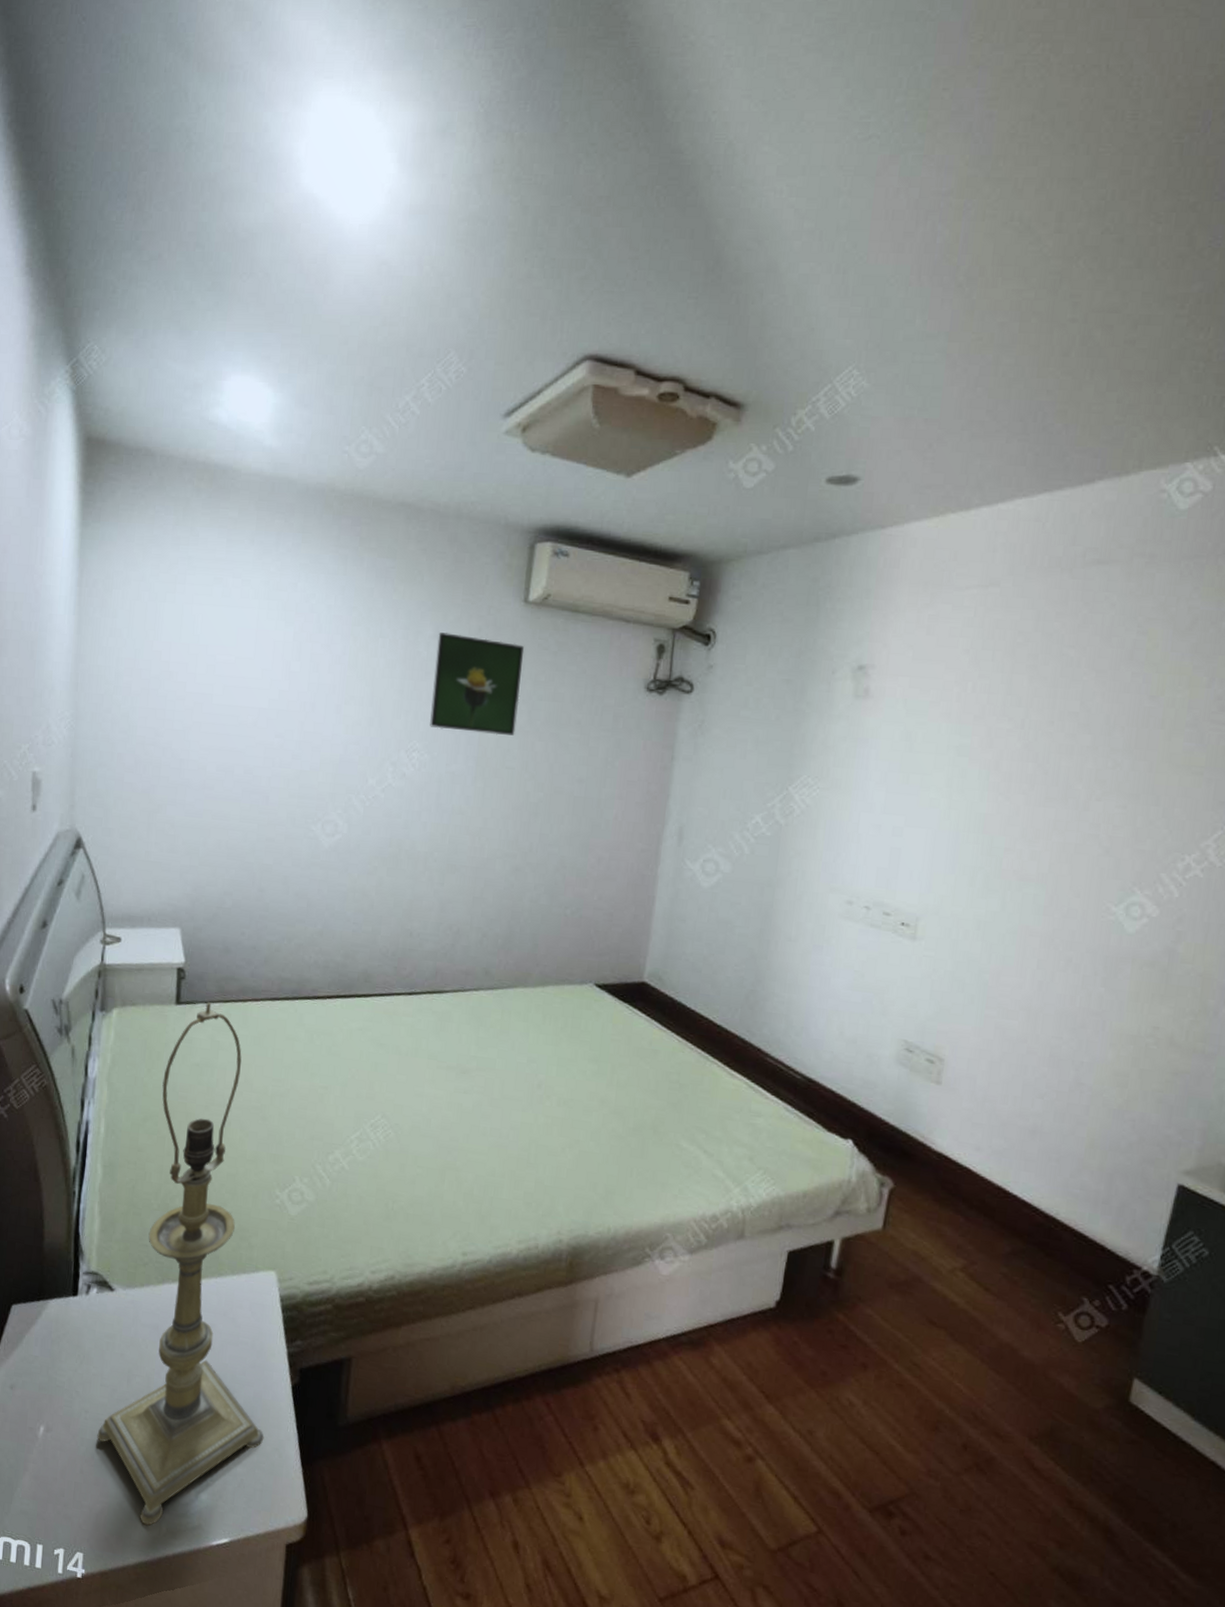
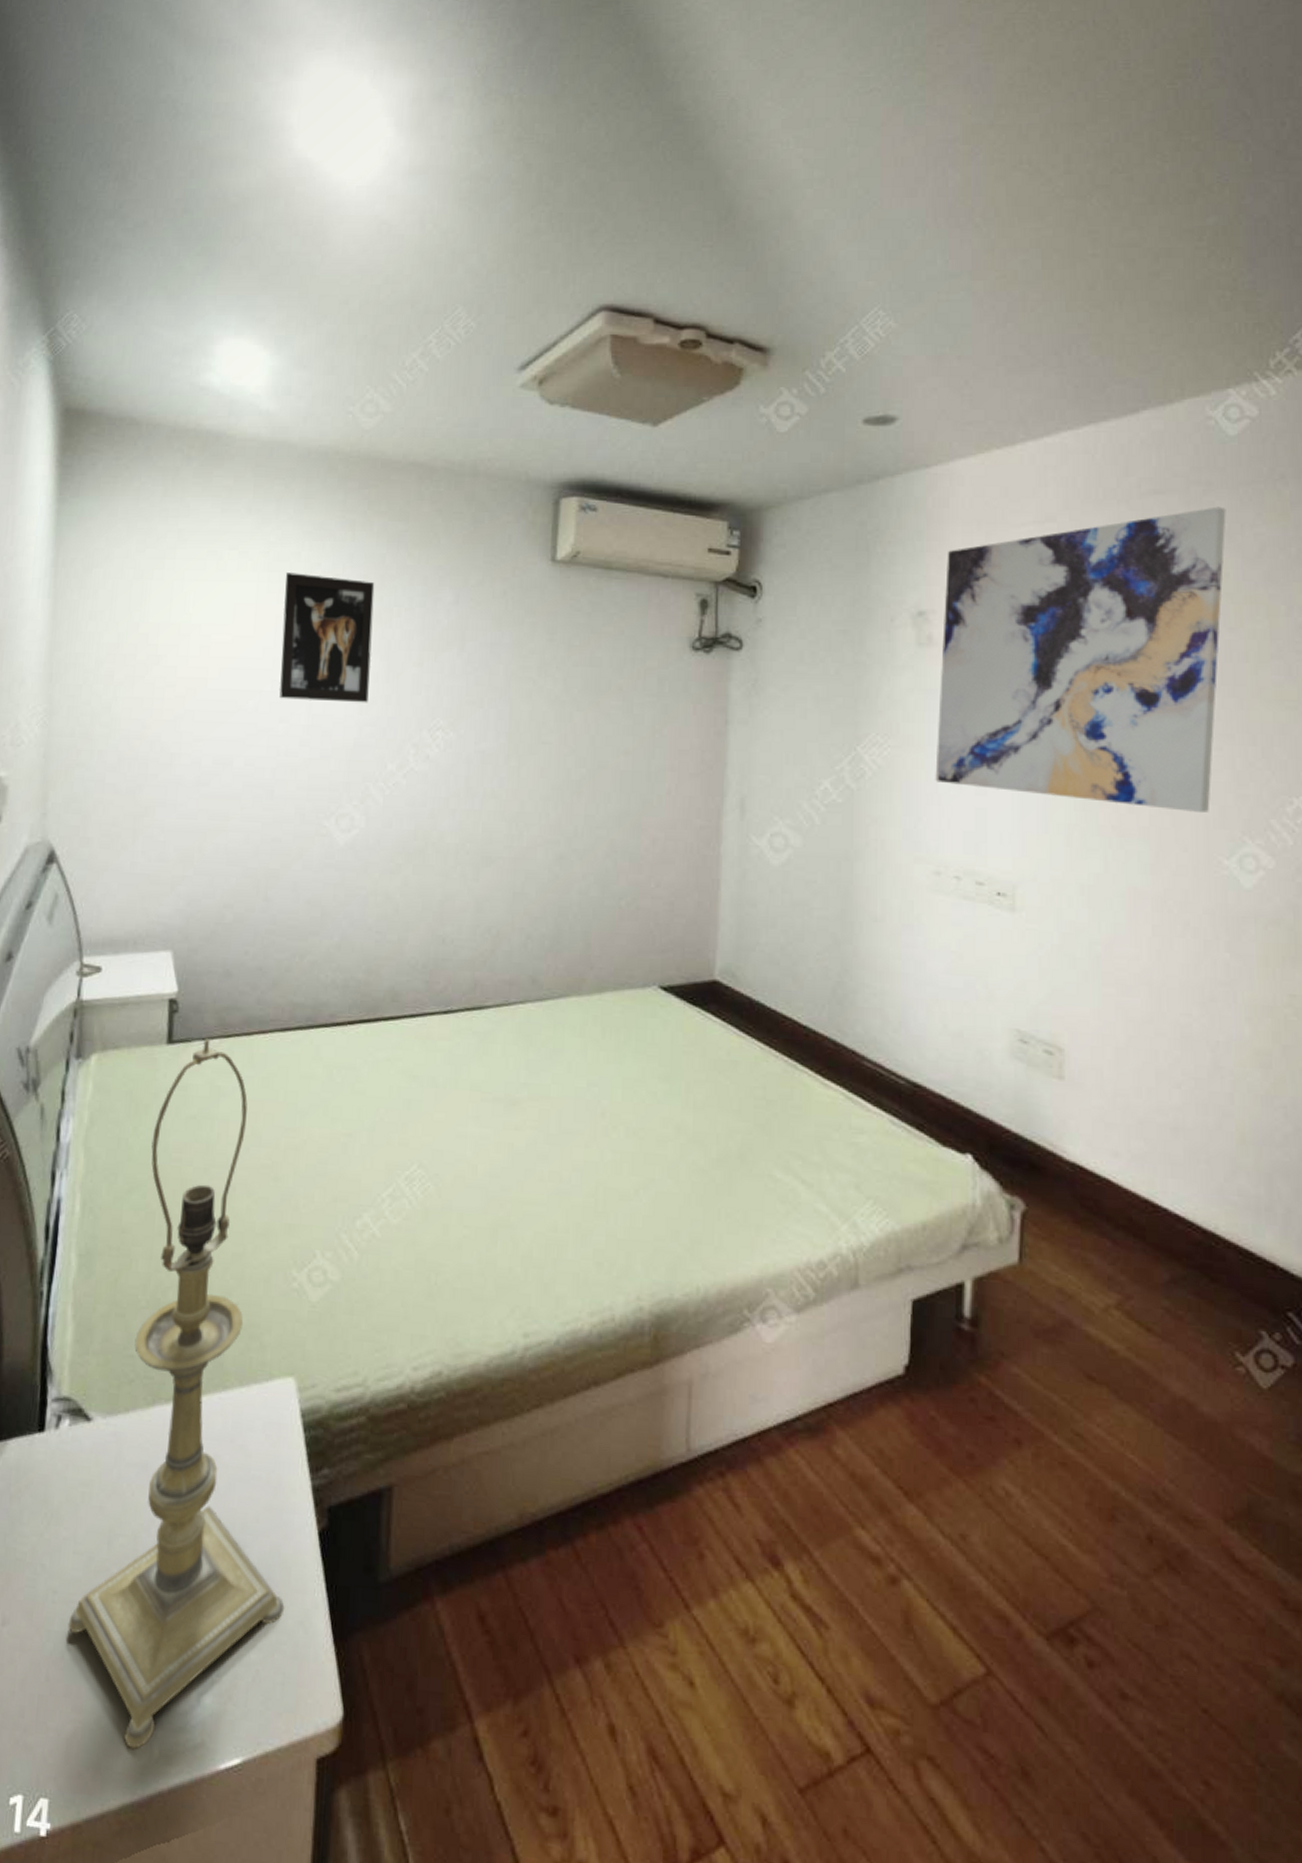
wall art: none [275,601,363,724] -> present [279,573,375,703]
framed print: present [430,632,525,736] -> none [454,598,555,707]
wall art: none [857,579,1165,864] -> present [935,506,1226,812]

